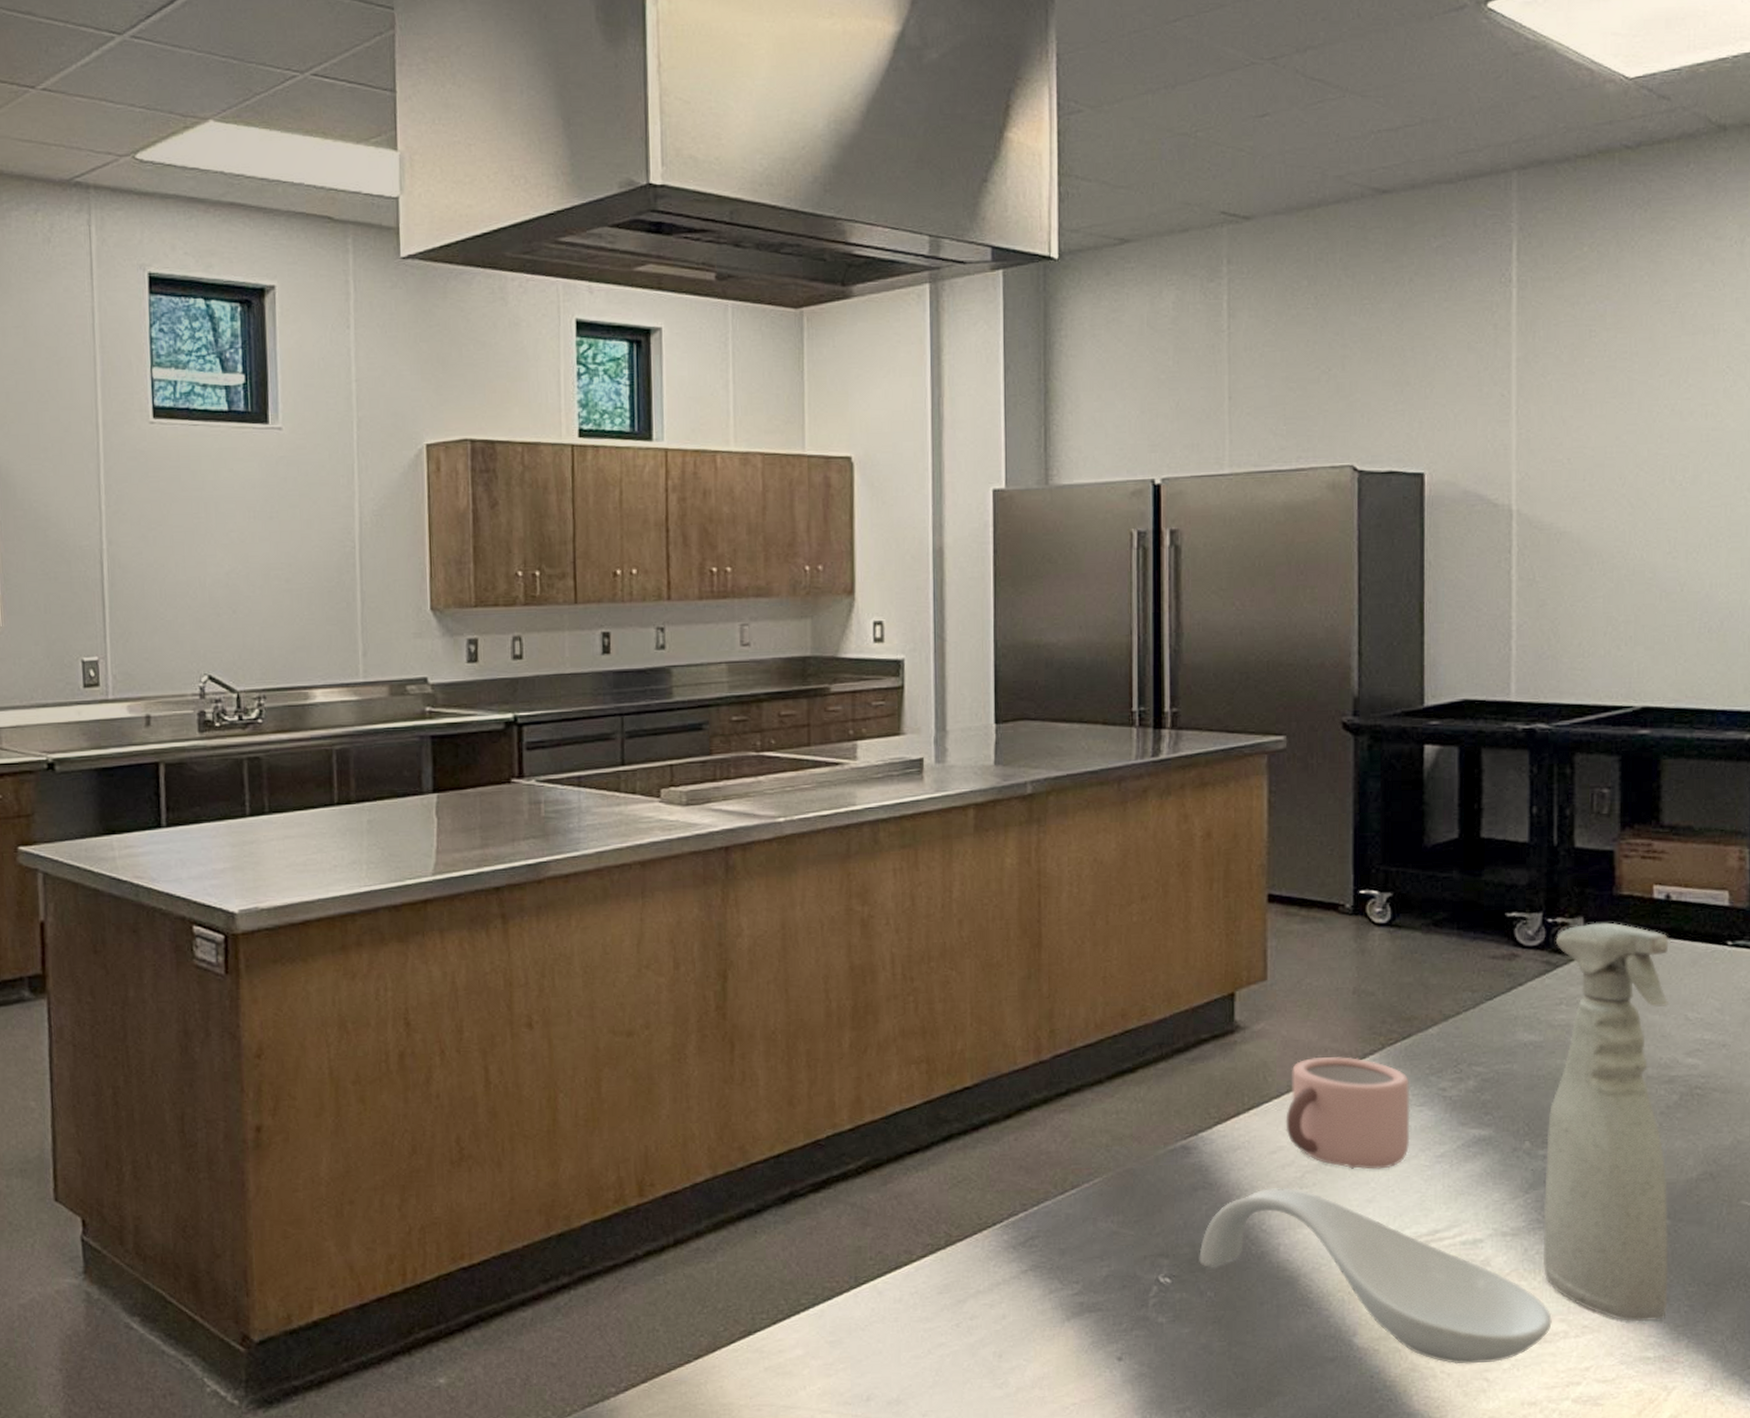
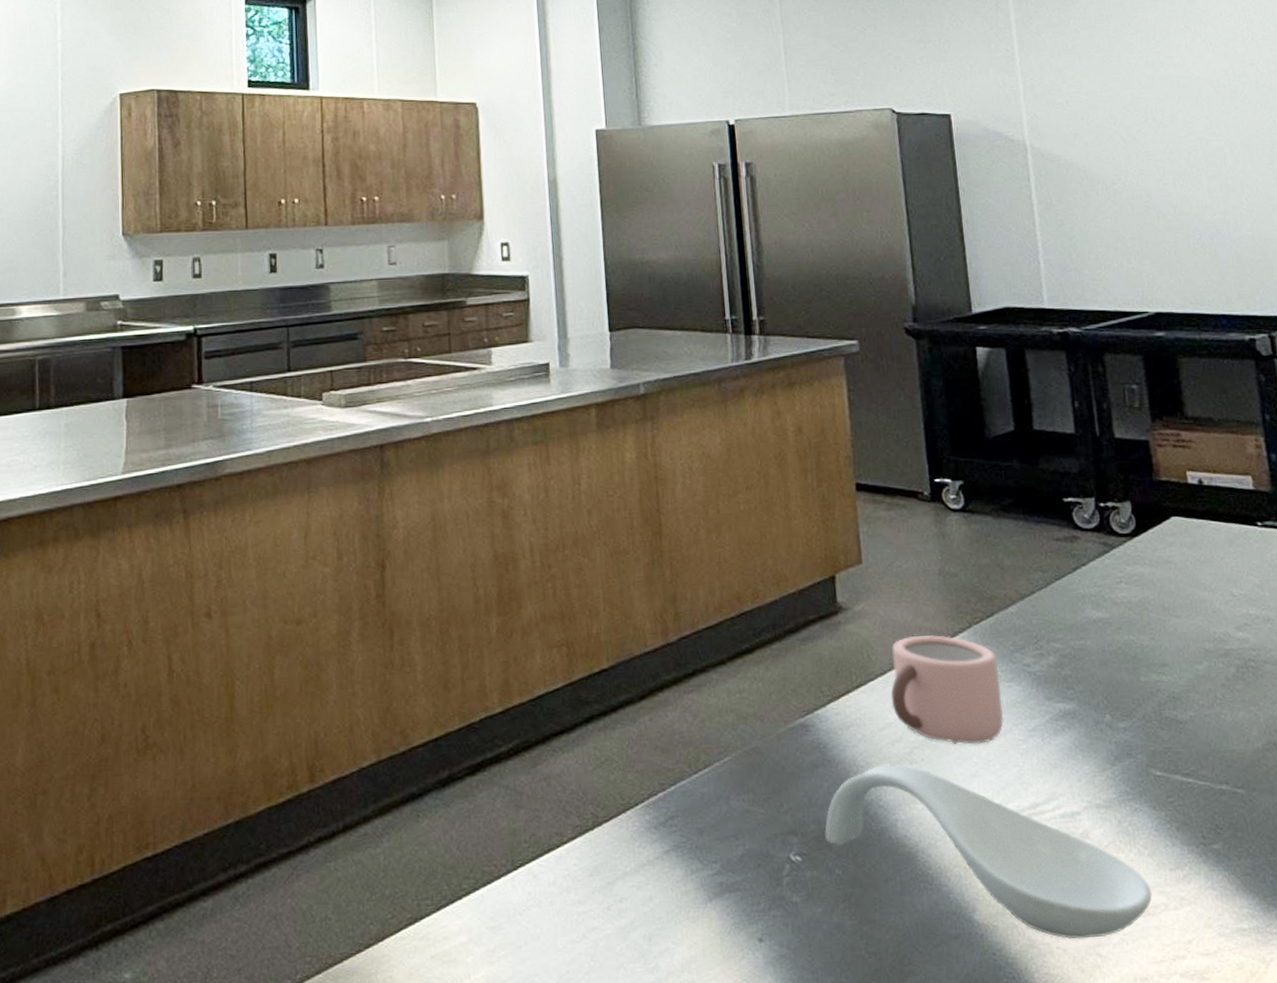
spray bottle: present [1543,922,1669,1322] -> none [1109,506,1254,893]

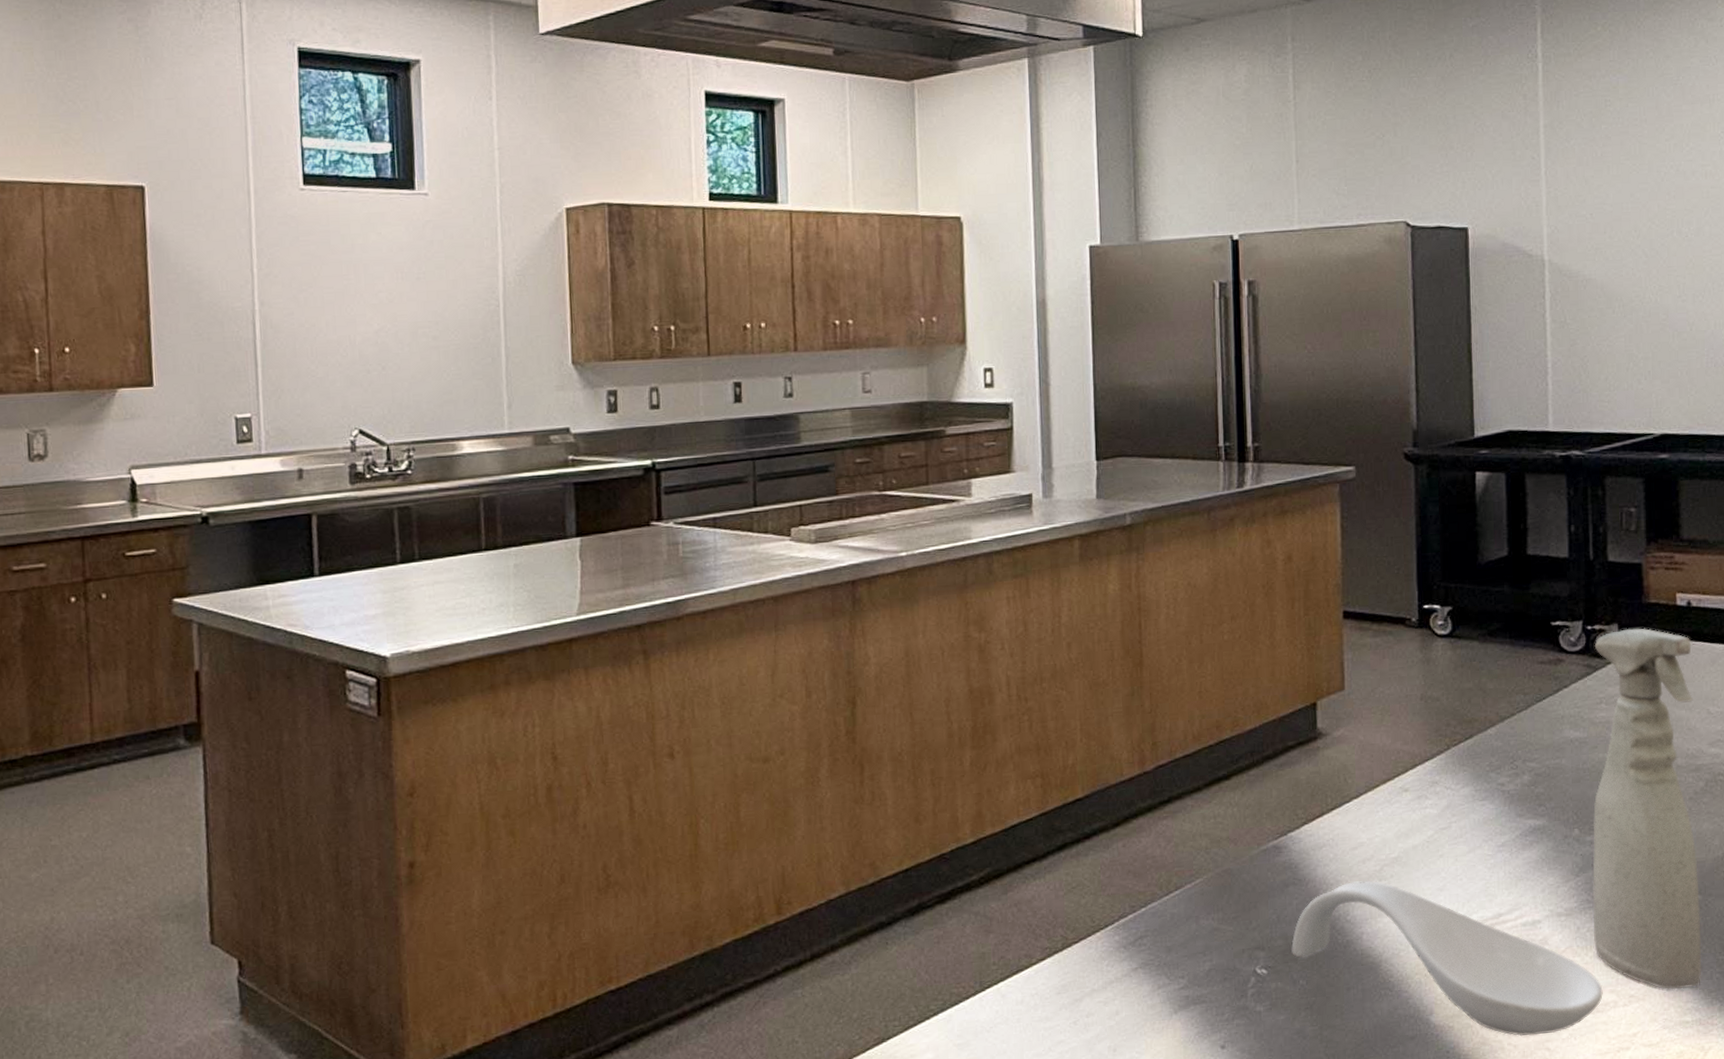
mug: present [891,635,1004,745] -> none [1365,758,1475,861]
spray bottle: none [1109,506,1254,893] -> present [1592,627,1702,990]

